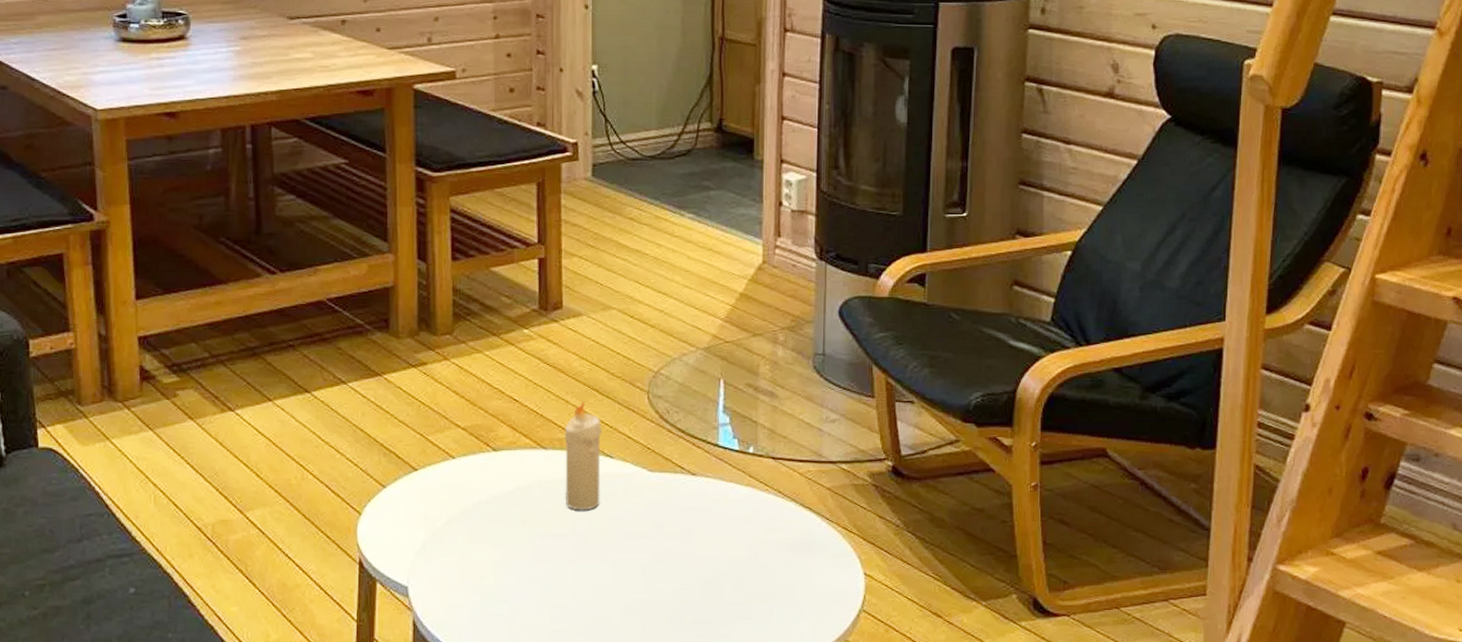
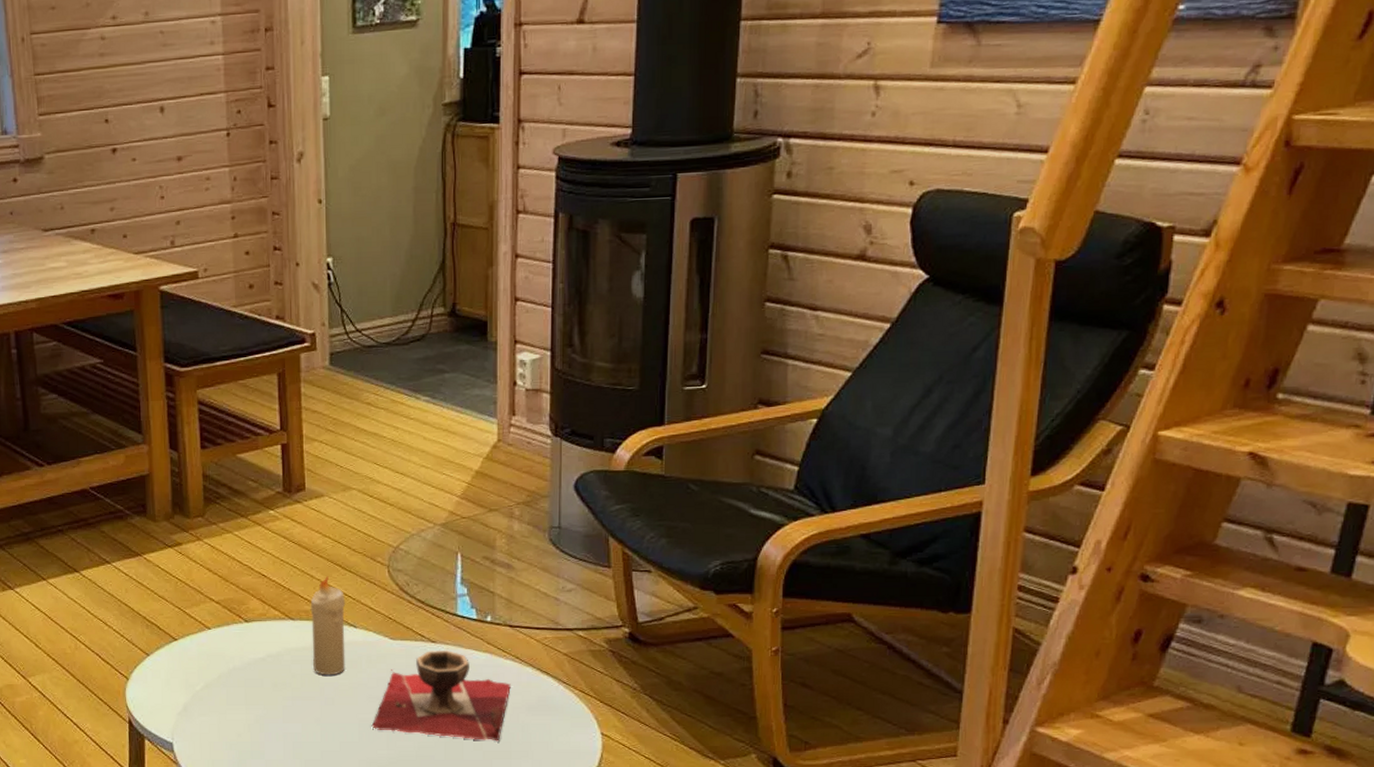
decorative bowl: none [626,483,773,583] -> present [371,649,511,741]

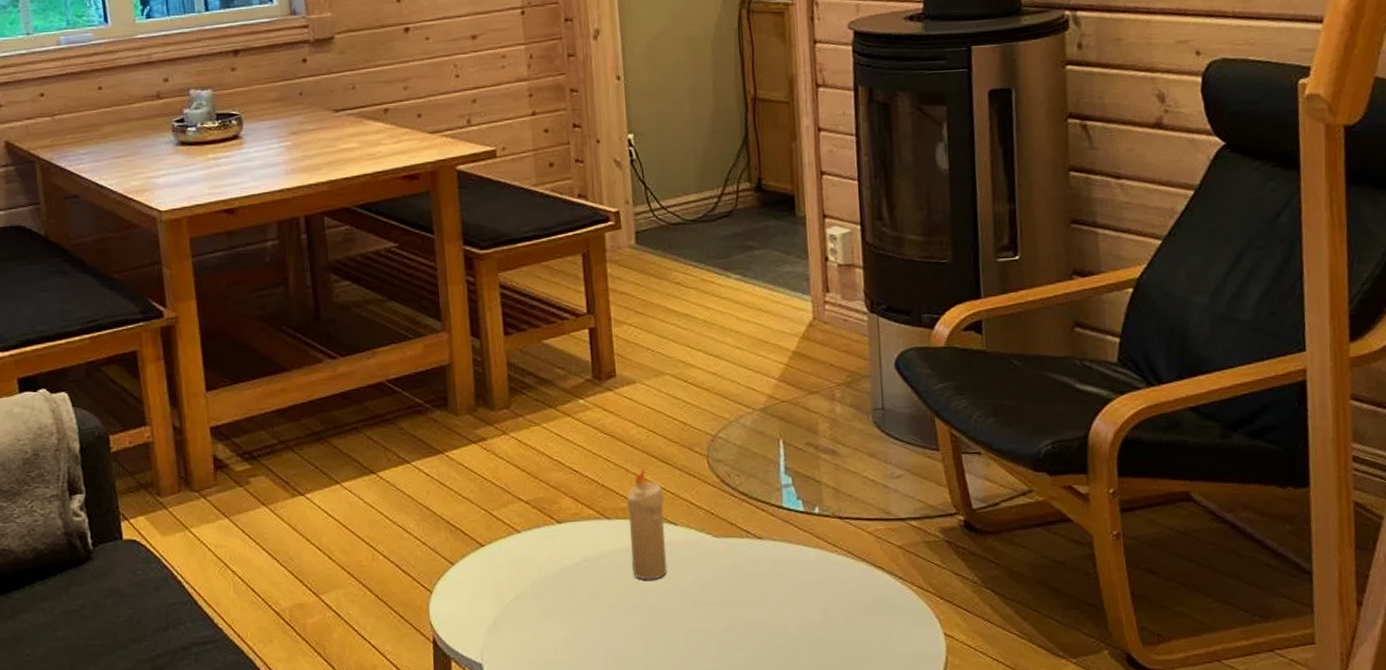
decorative bowl: present [371,649,511,741] -> none [698,546,845,648]

